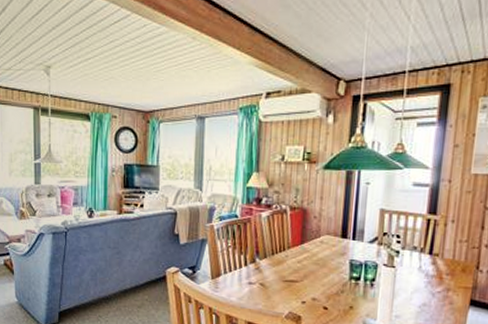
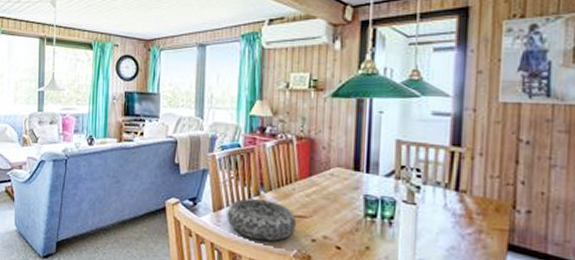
decorative bowl: none [224,266,289,304] -> present [227,198,297,241]

